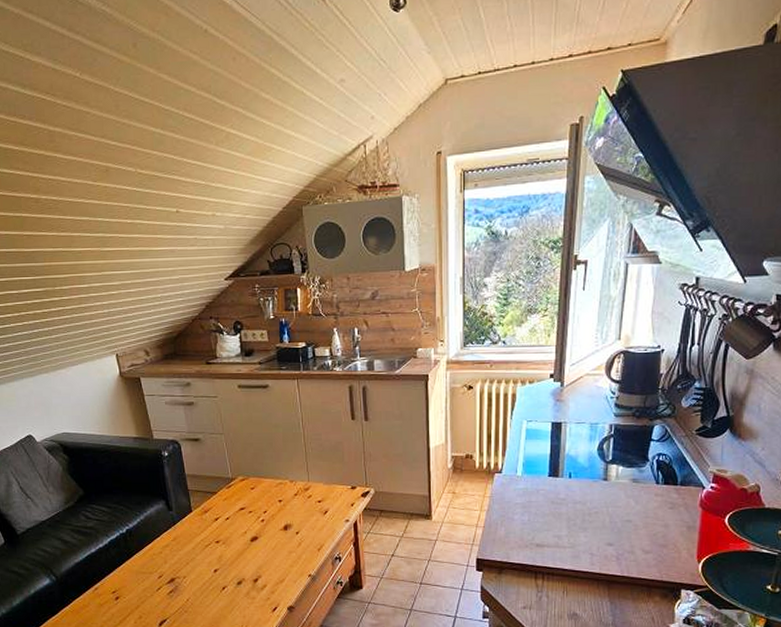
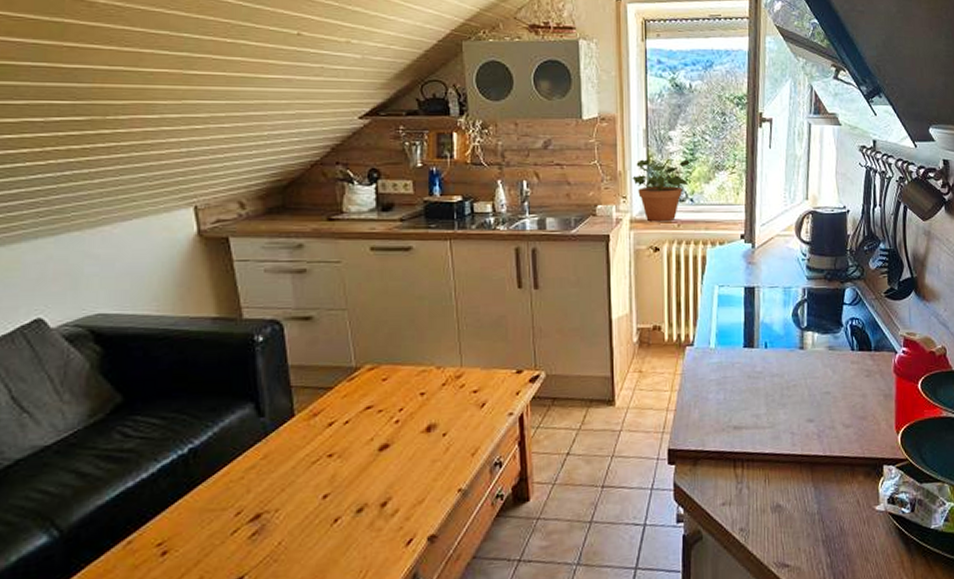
potted plant: none [449,304,509,363] -> present [632,159,696,222]

